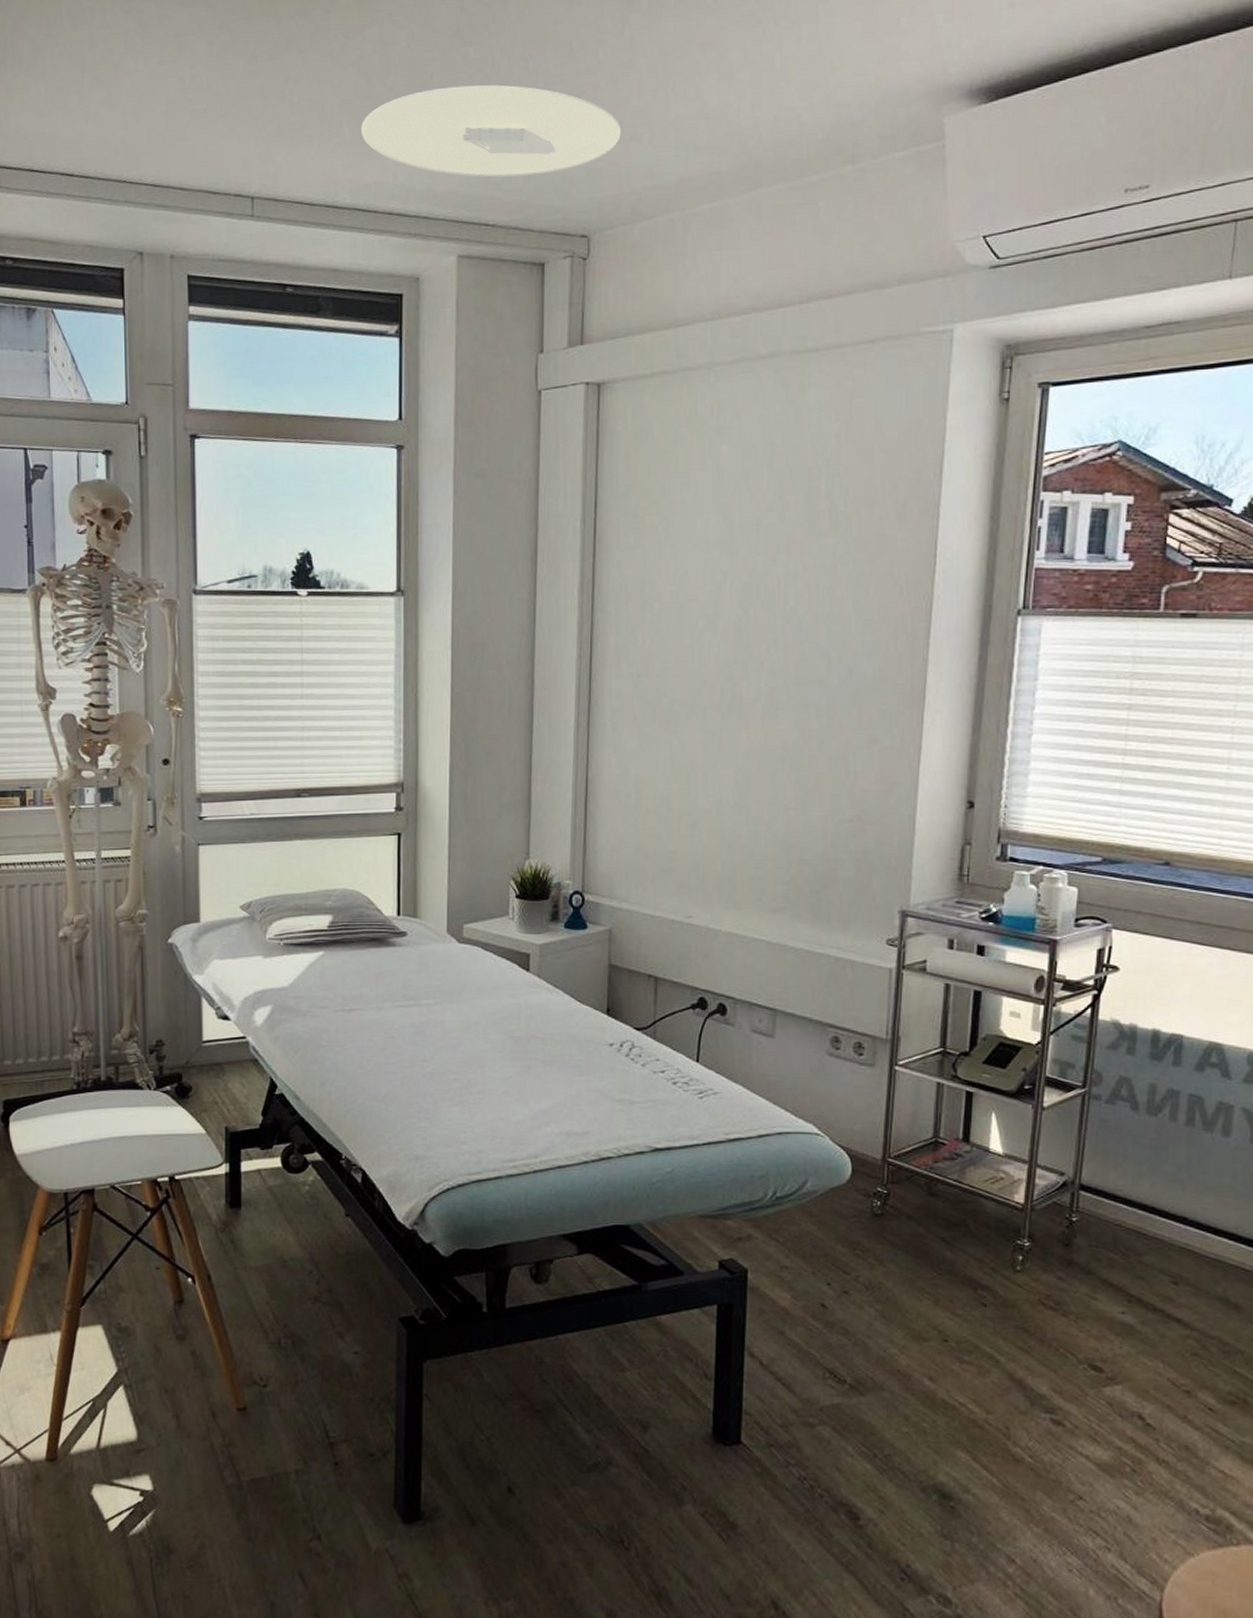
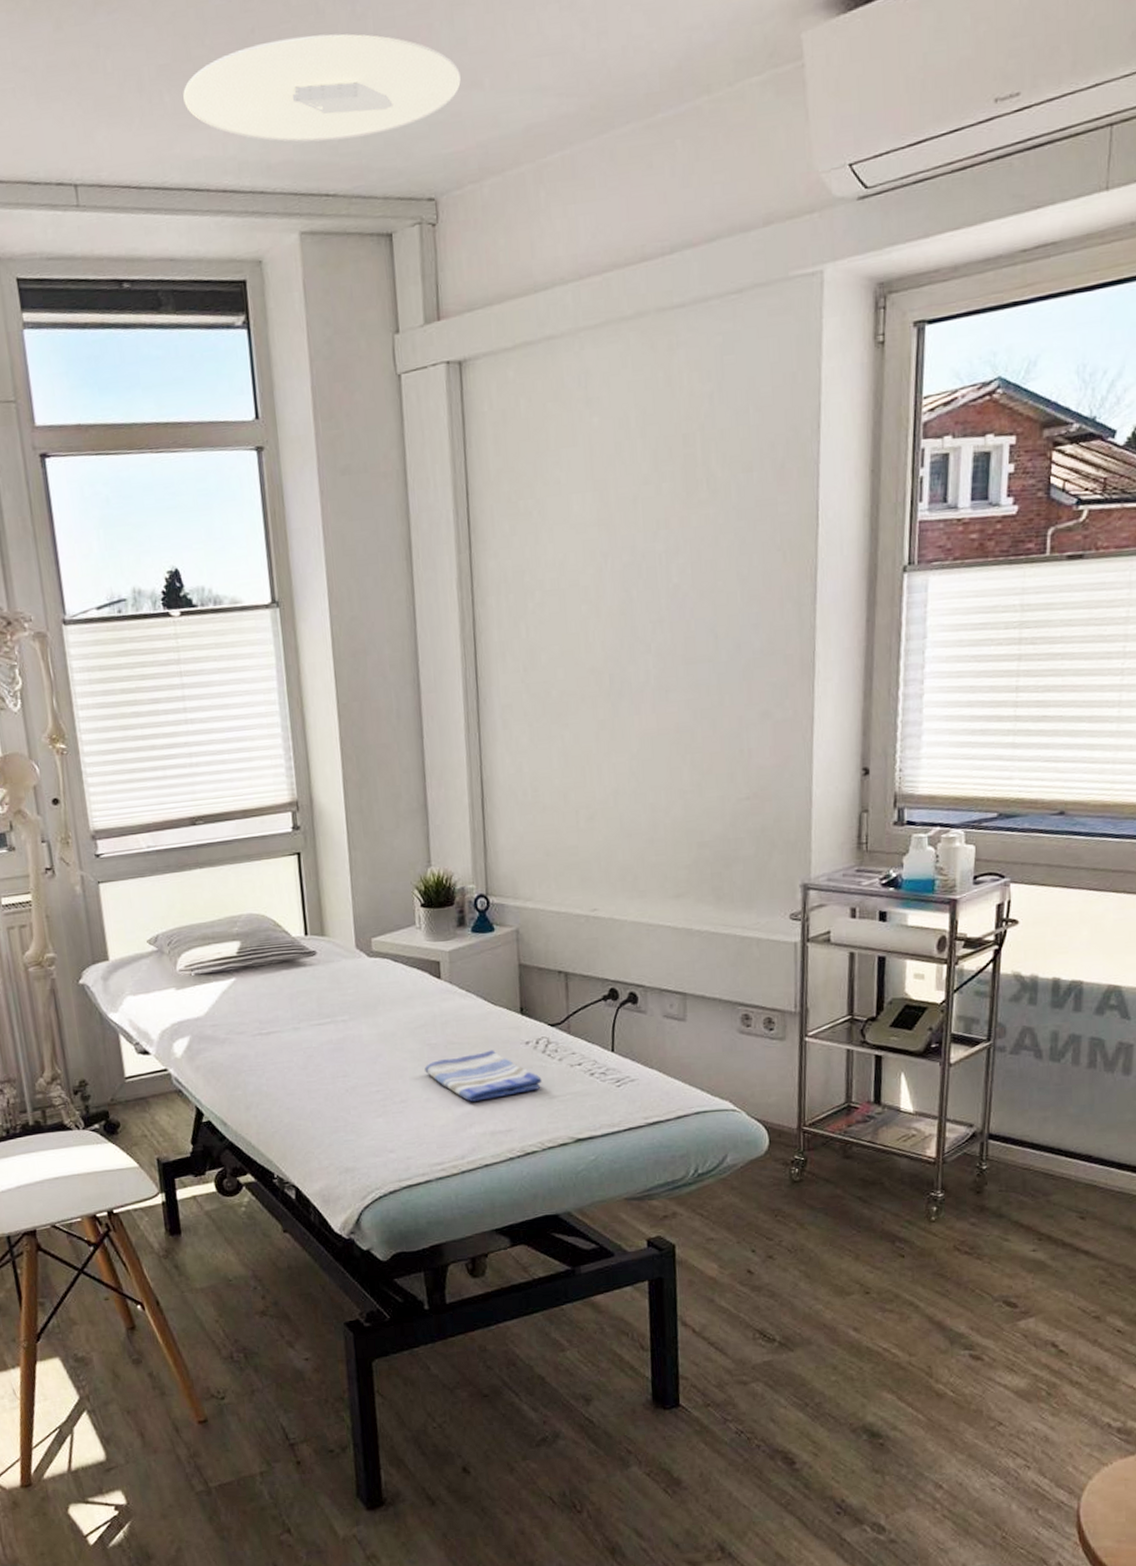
dish towel: none [505,1049,623,1100] -> present [424,1050,542,1102]

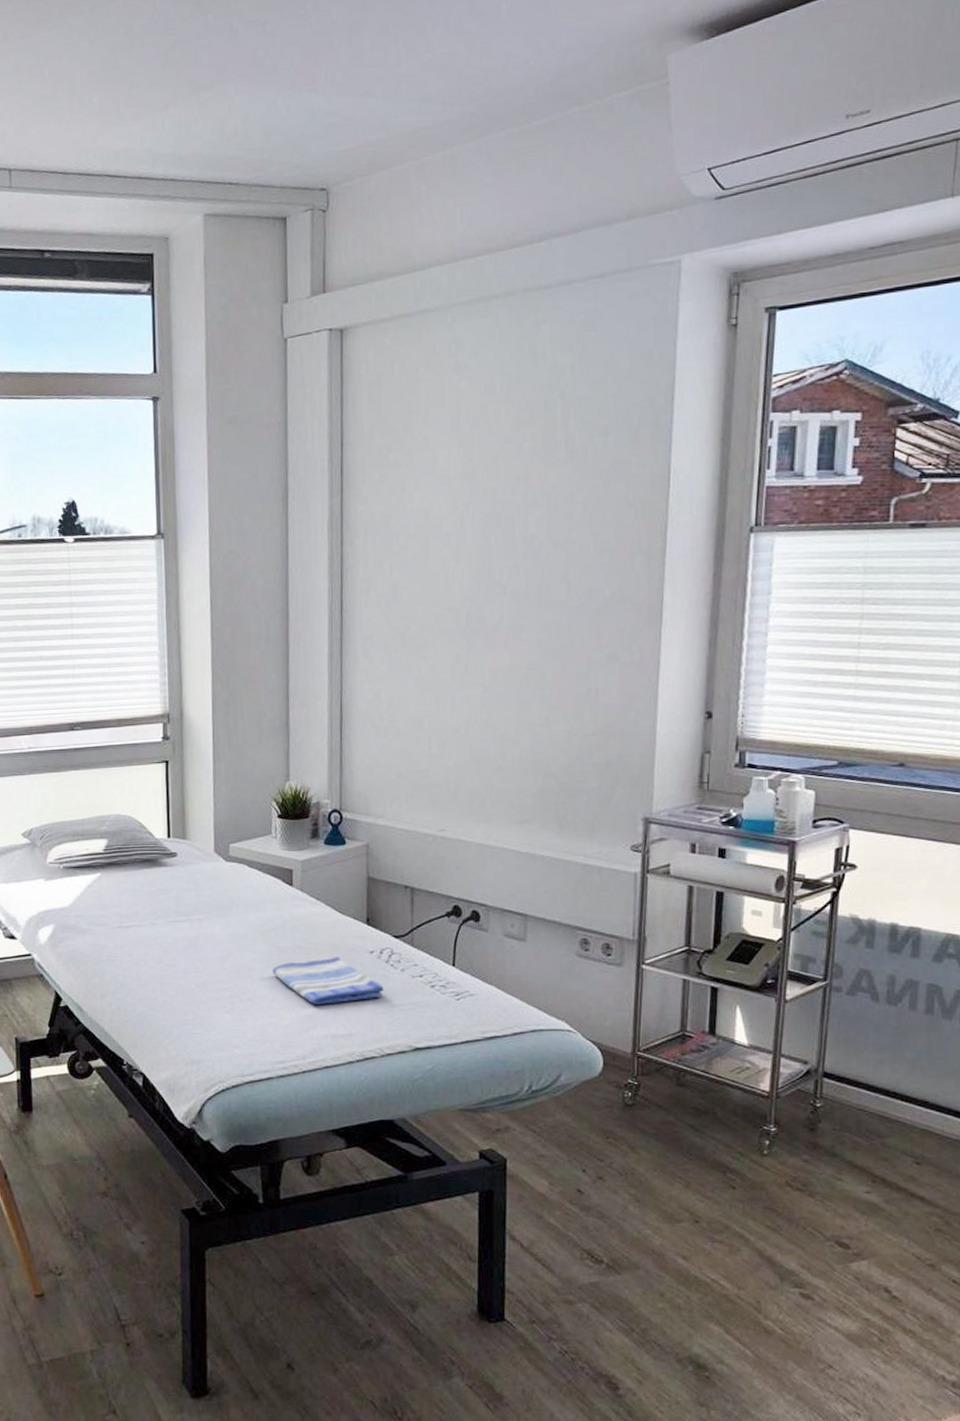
ceiling light: present [183,33,461,142] -> none [109,49,355,139]

